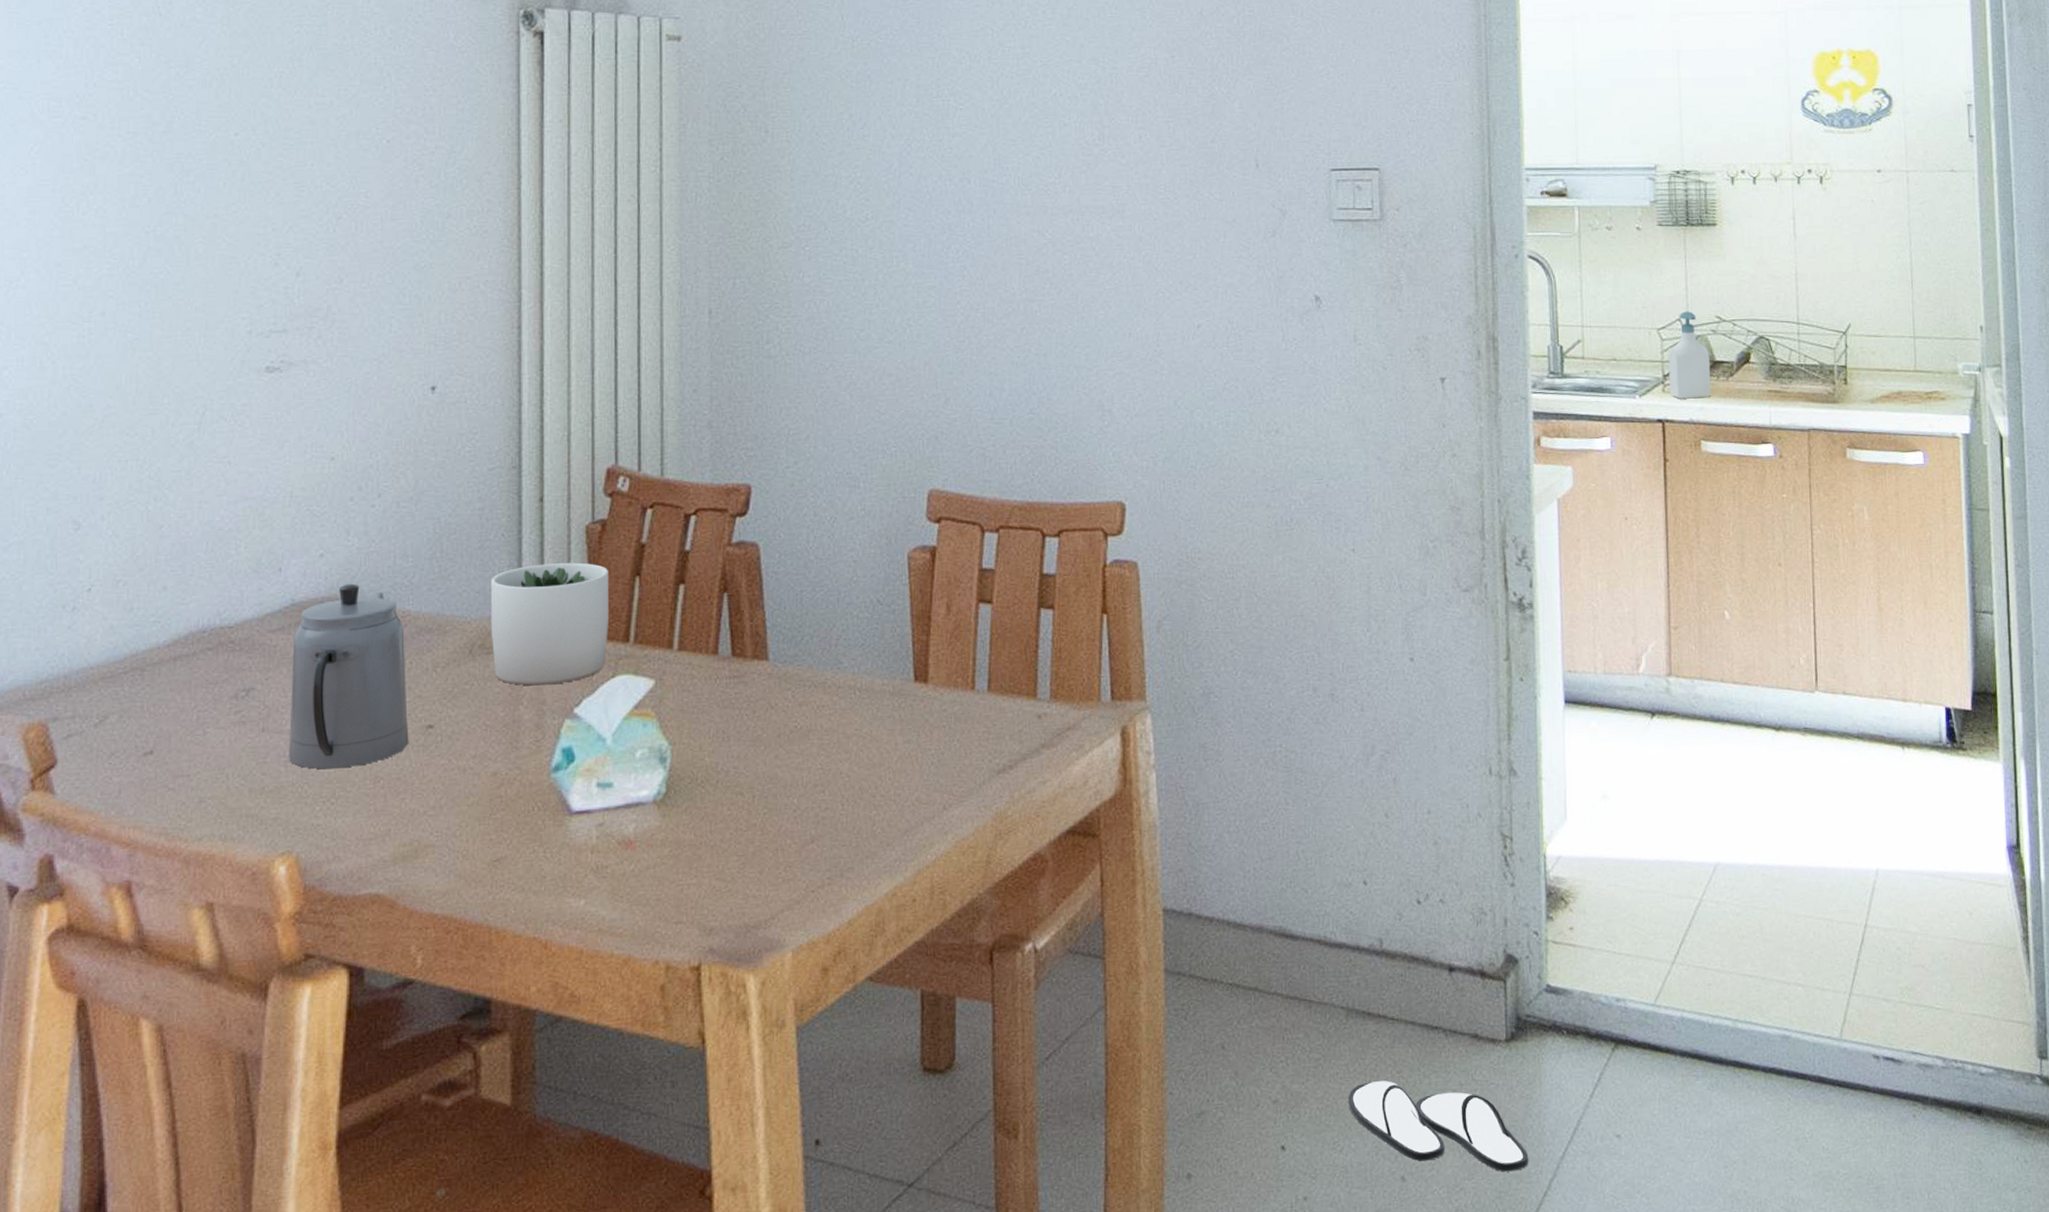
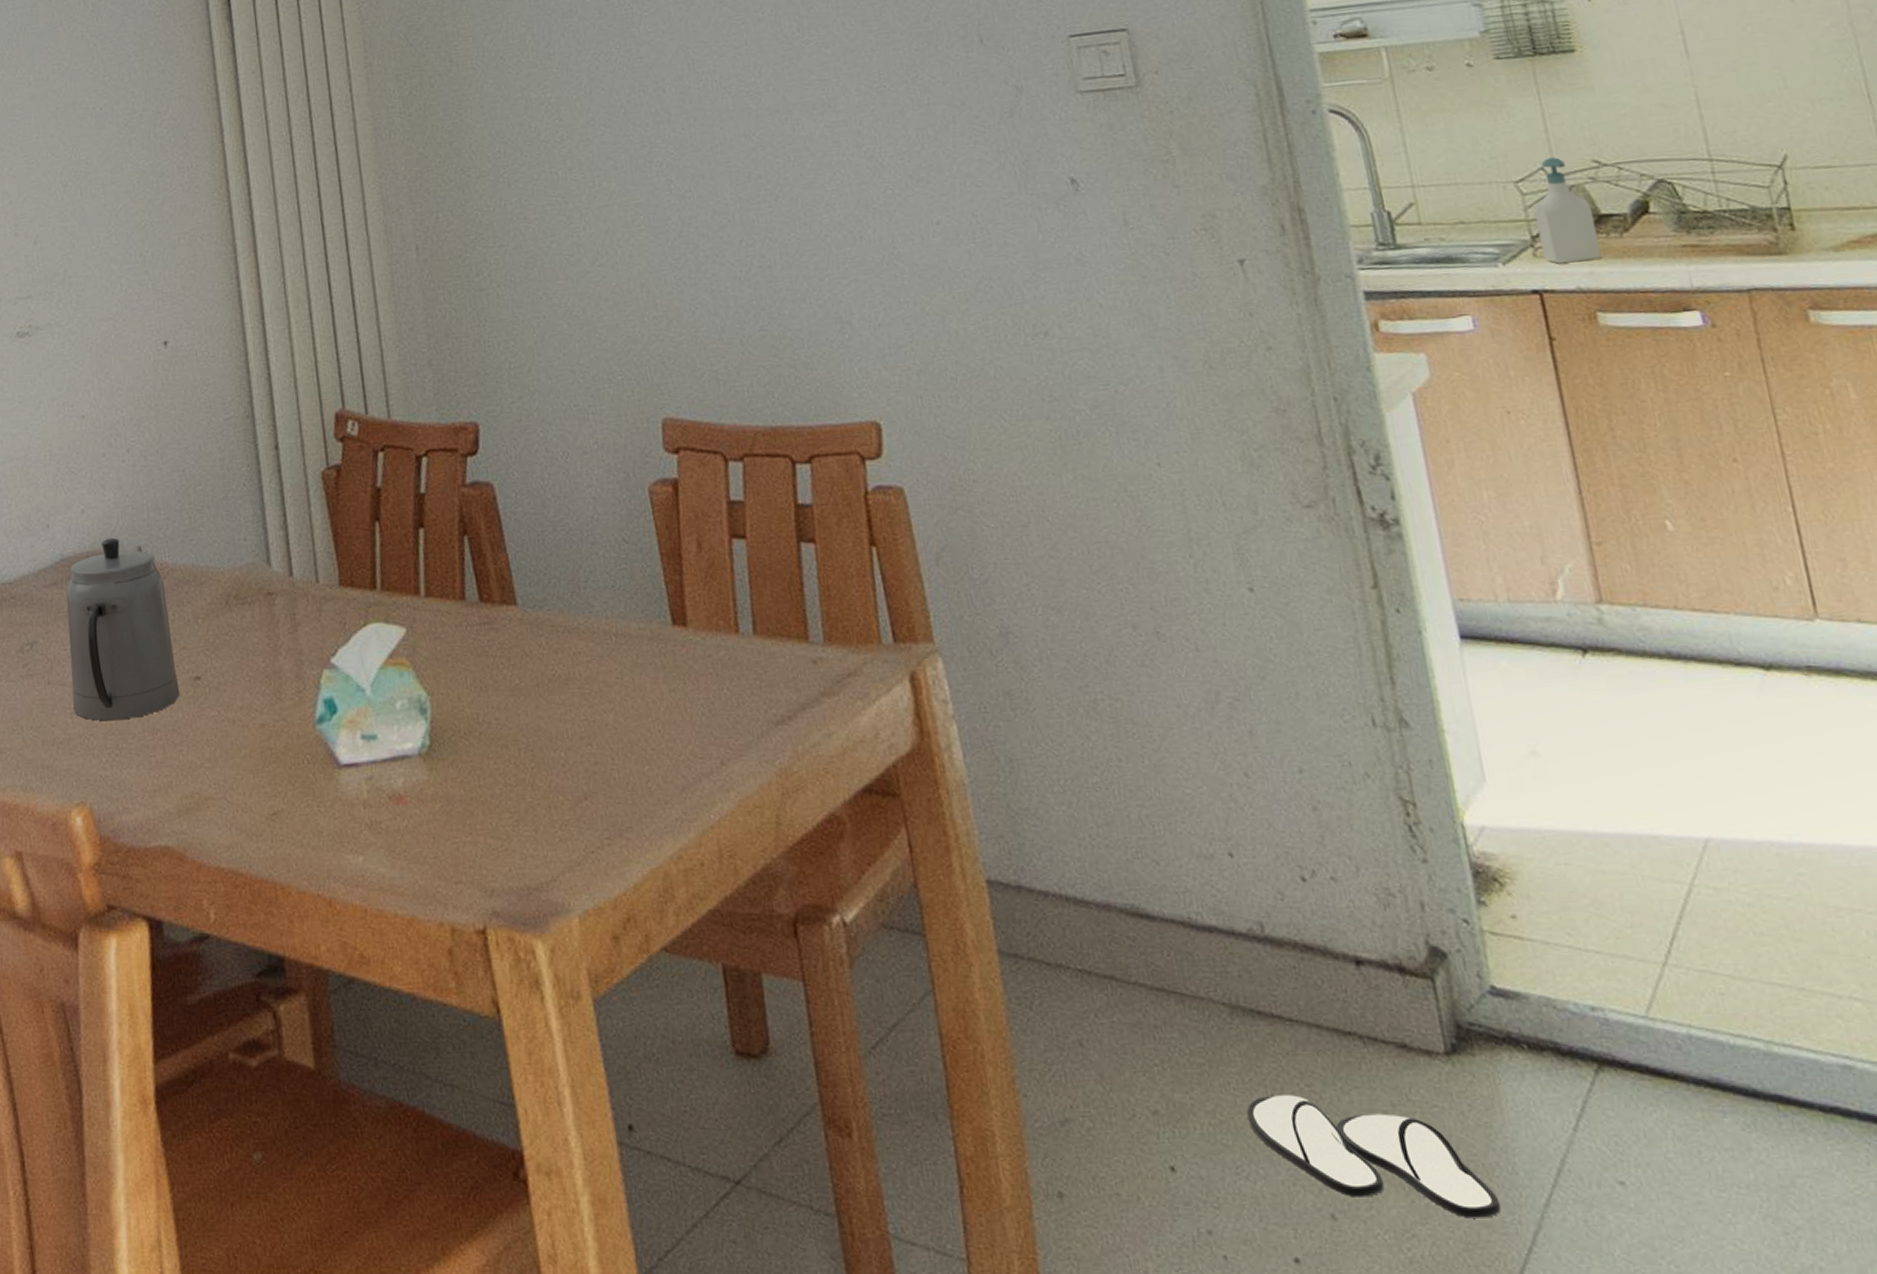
planter: present [490,562,610,686] -> none [238,509,356,636]

